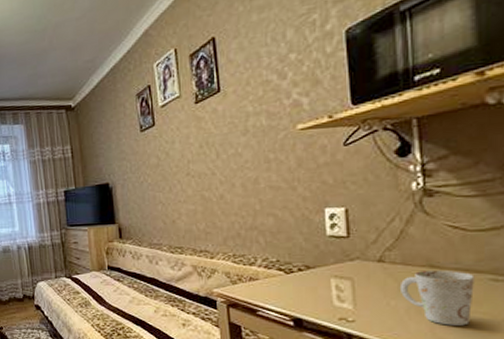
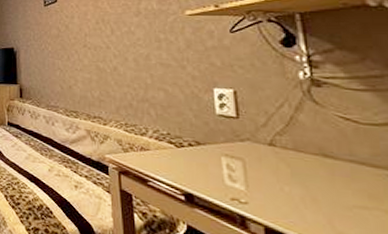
mug: present [399,269,475,326] -> none [292,159,373,222]

